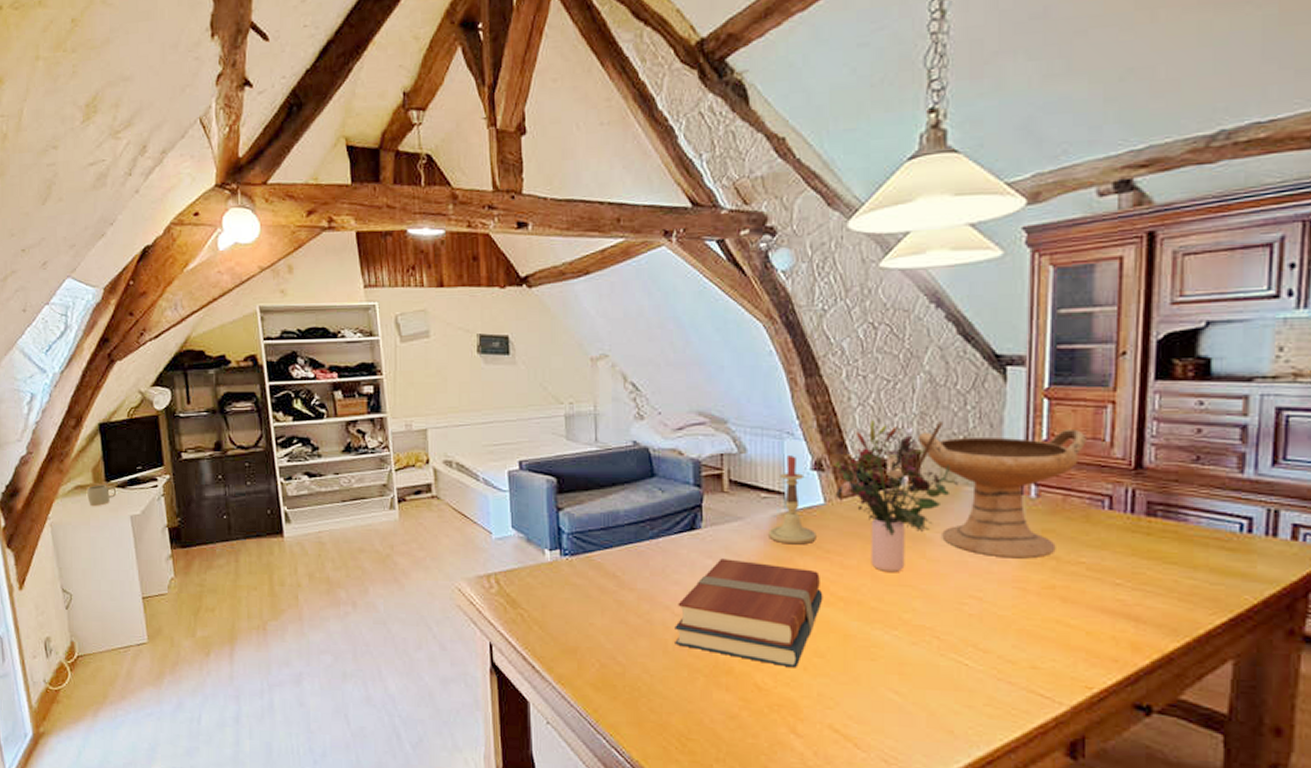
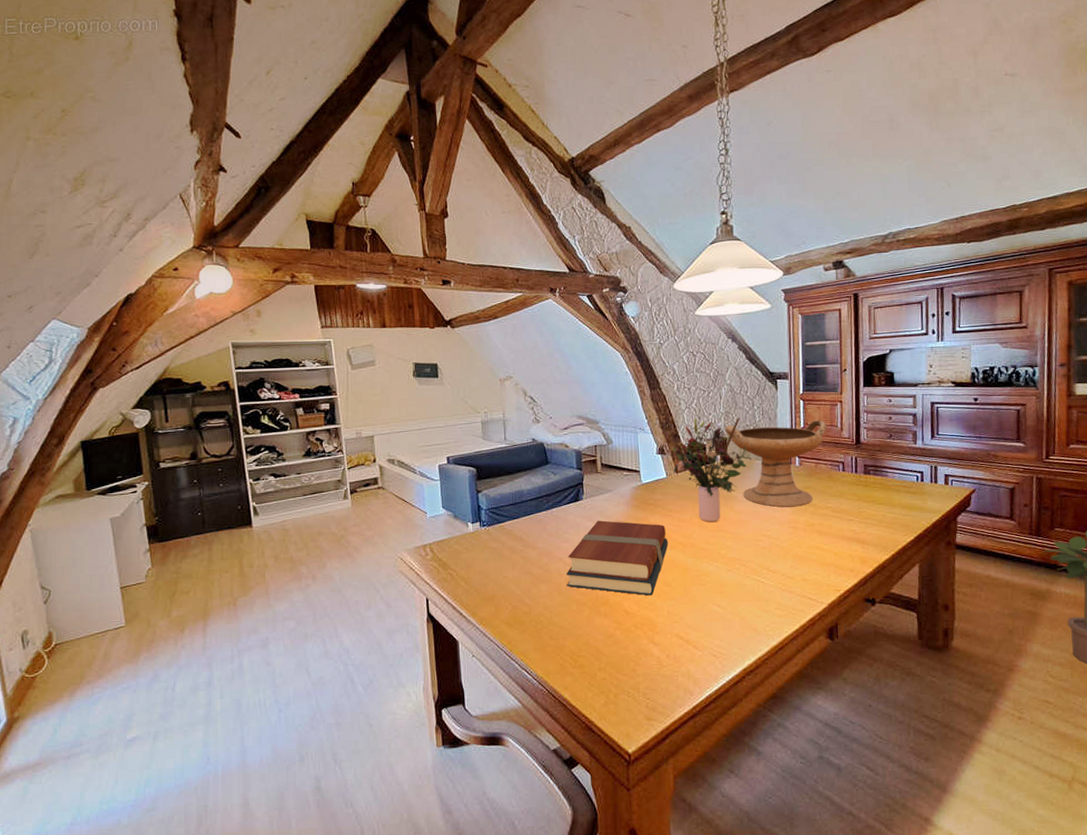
mug: present [86,484,117,507] -> none [67,493,97,513]
candlestick: present [769,455,816,545] -> none [630,444,662,508]

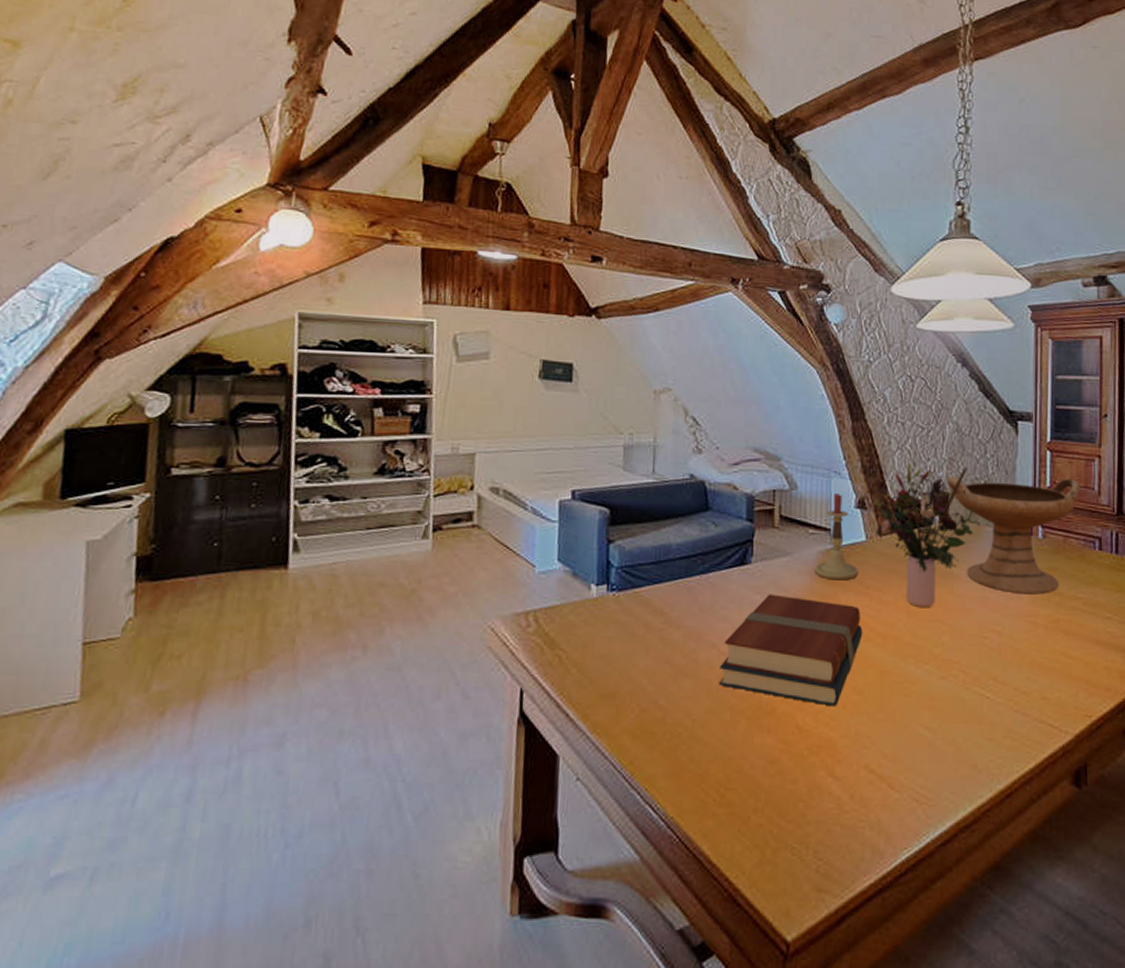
candlestick: none [630,444,662,508] -> present [814,493,858,581]

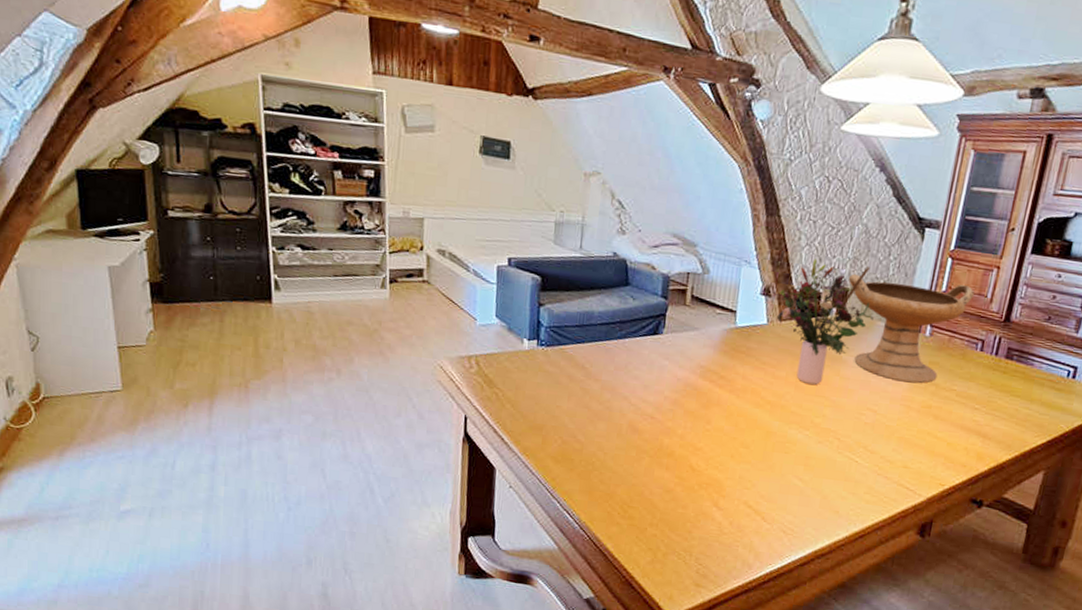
books: present [719,594,863,707] -> none [628,361,755,455]
candlestick: present [814,493,858,581] -> none [718,280,757,356]

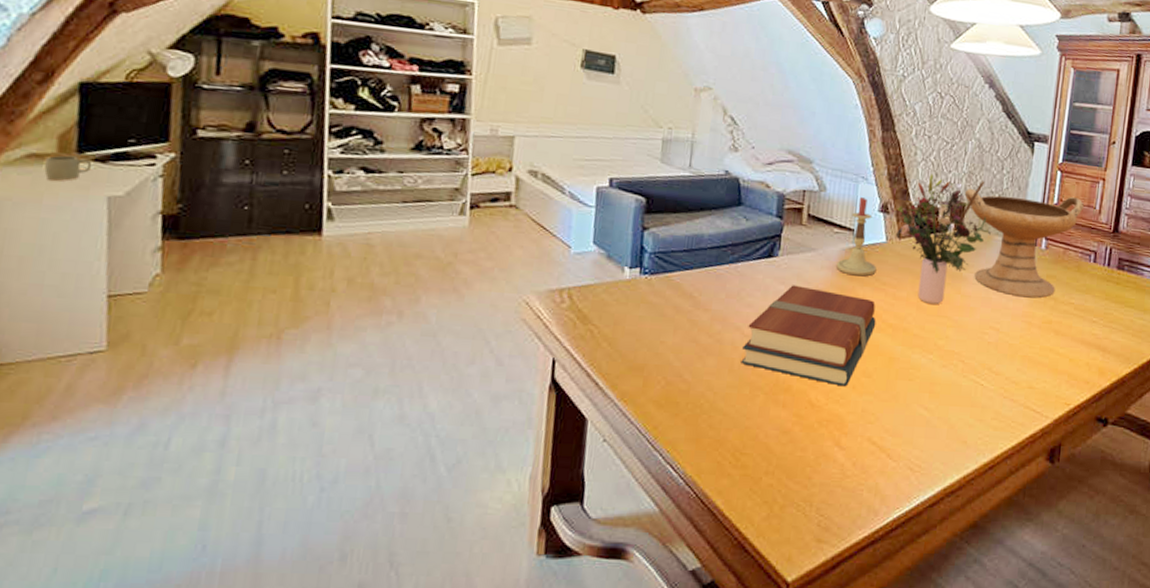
mug: none [59,231,94,254] -> present [43,155,93,182]
books: none [628,361,755,455] -> present [741,285,876,387]
candlestick: none [718,280,757,356] -> present [836,197,877,277]

